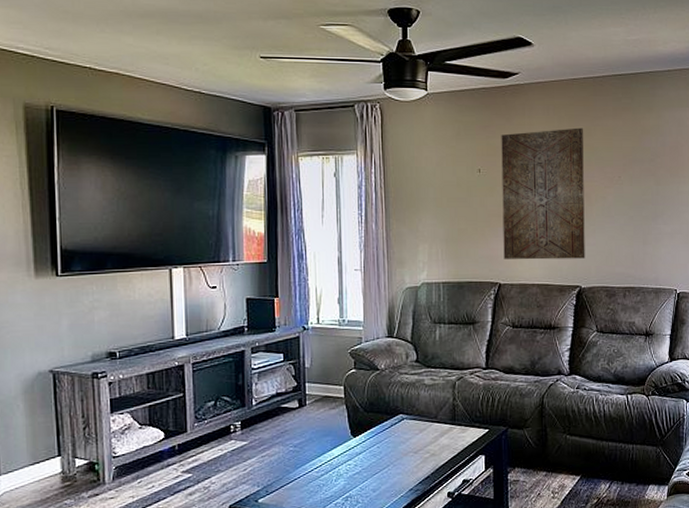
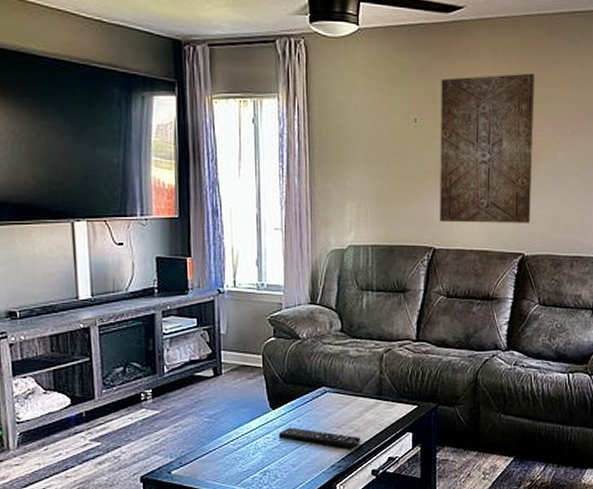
remote control: none [359,453,436,472] -> present [278,427,360,448]

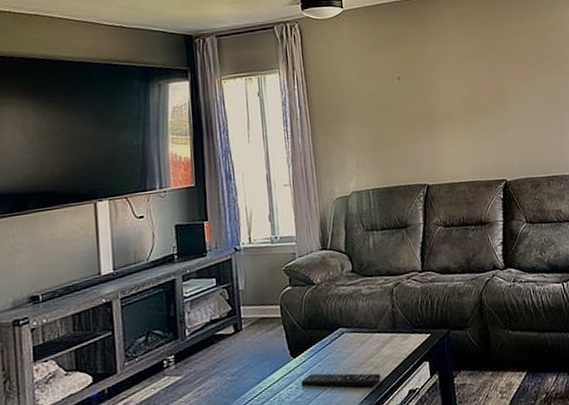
wall art: present [439,73,534,223] -> none [416,30,508,161]

